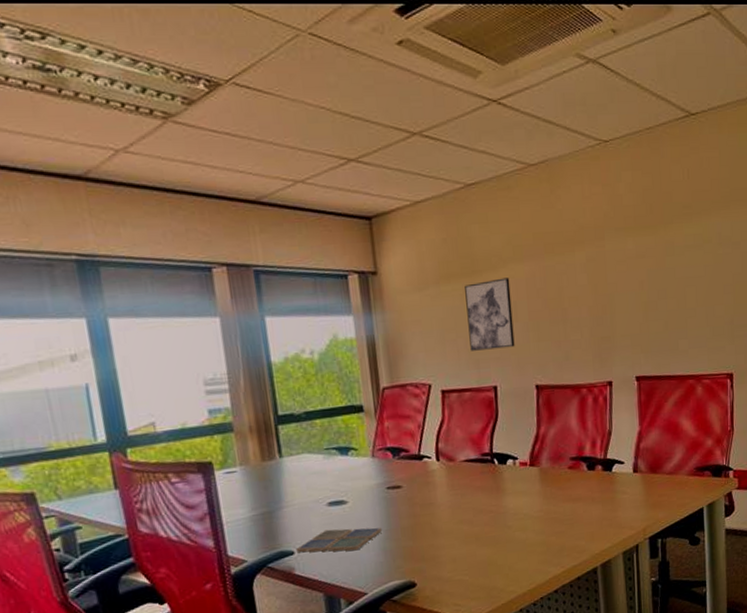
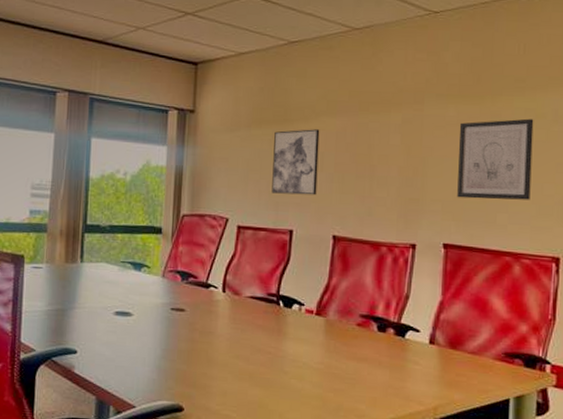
drink coaster: present [296,527,383,553] -> none [79,336,161,363]
wall art: none [638,244,705,330] -> present [457,118,534,200]

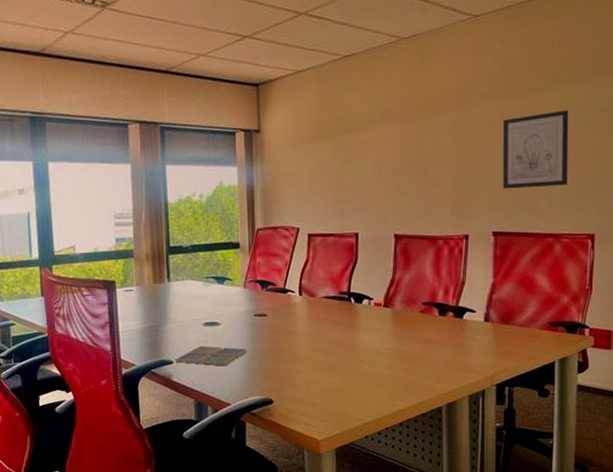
drink coaster: none [79,336,161,363] -> present [175,345,248,366]
wall art: present [272,129,320,196] -> none [335,137,378,201]

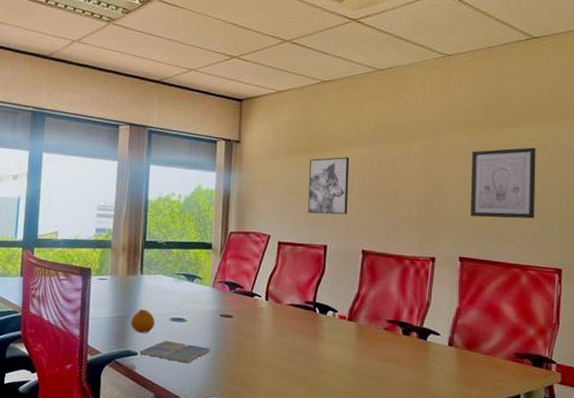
fruit: none [162,317,188,341] -> present [130,309,155,333]
wall art: none [335,137,378,201] -> present [308,157,350,215]

